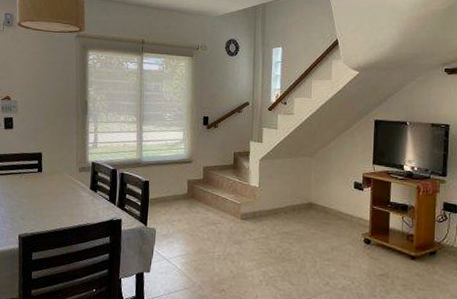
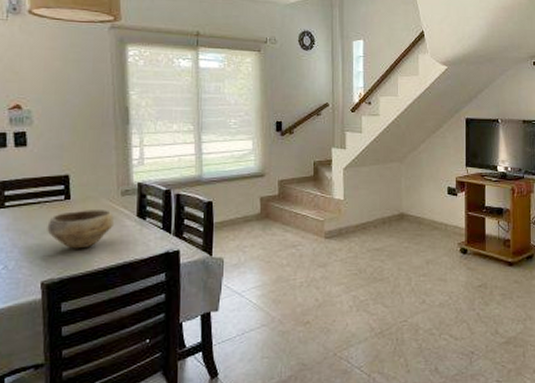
bowl: none [24,181,74,212] -> present [47,210,115,249]

